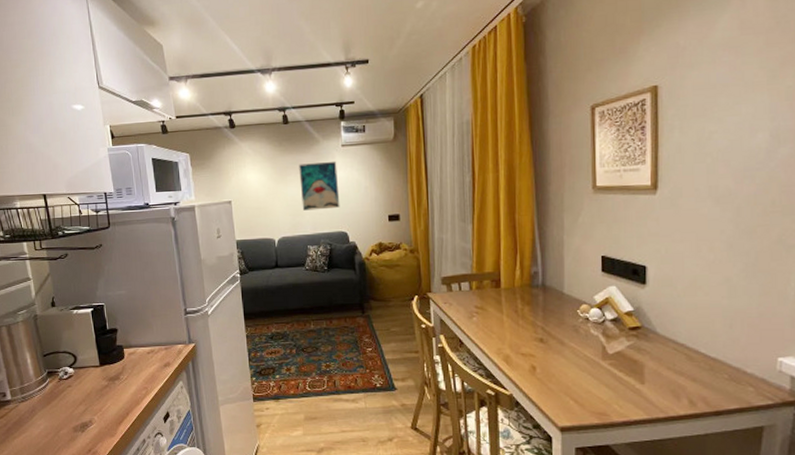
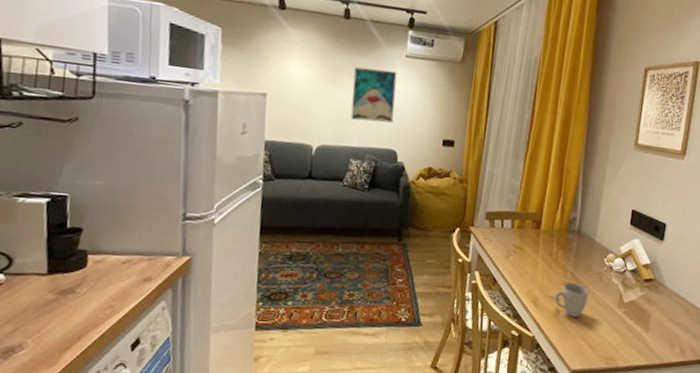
mug: none [527,337,566,373] -> present [554,282,589,317]

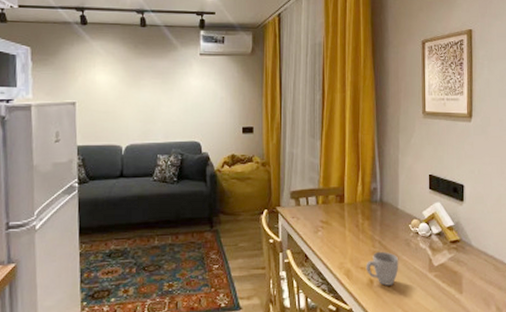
wall art: present [350,67,397,123] -> none [154,69,195,118]

